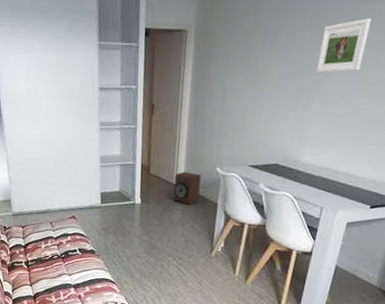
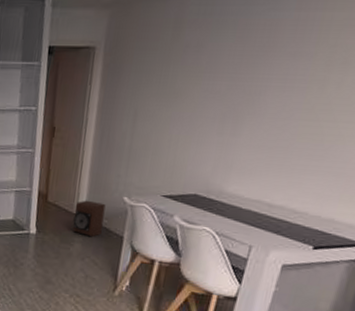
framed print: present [316,18,371,73] -> none [247,28,319,92]

